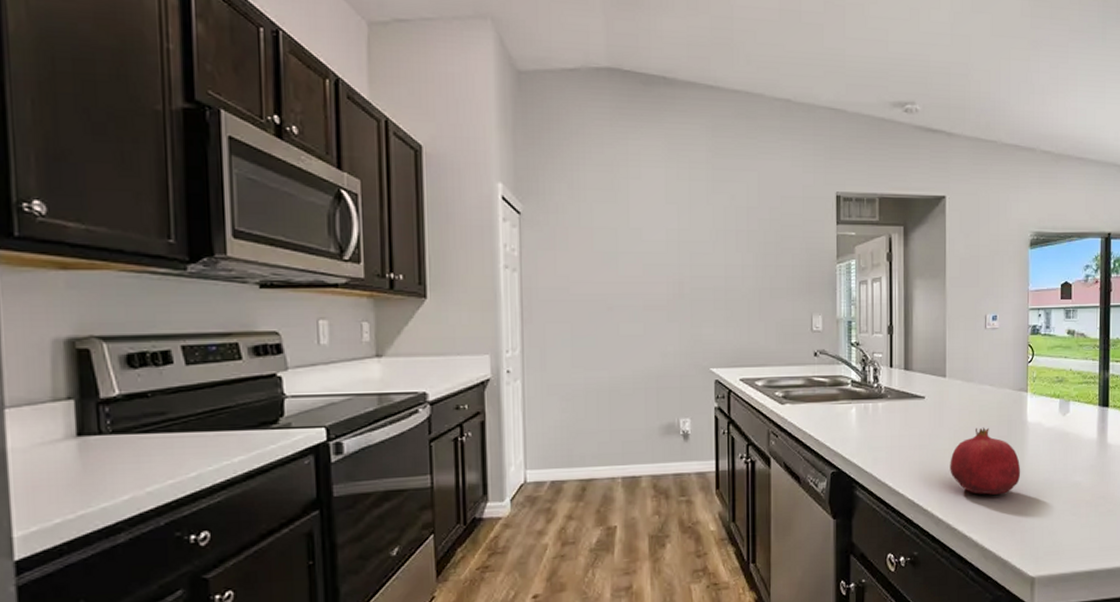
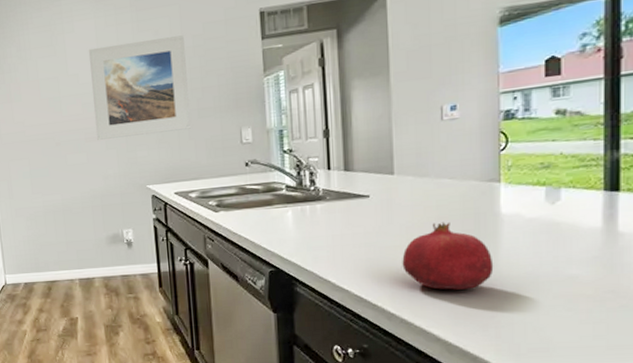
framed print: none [655,201,762,309] -> present [88,35,191,140]

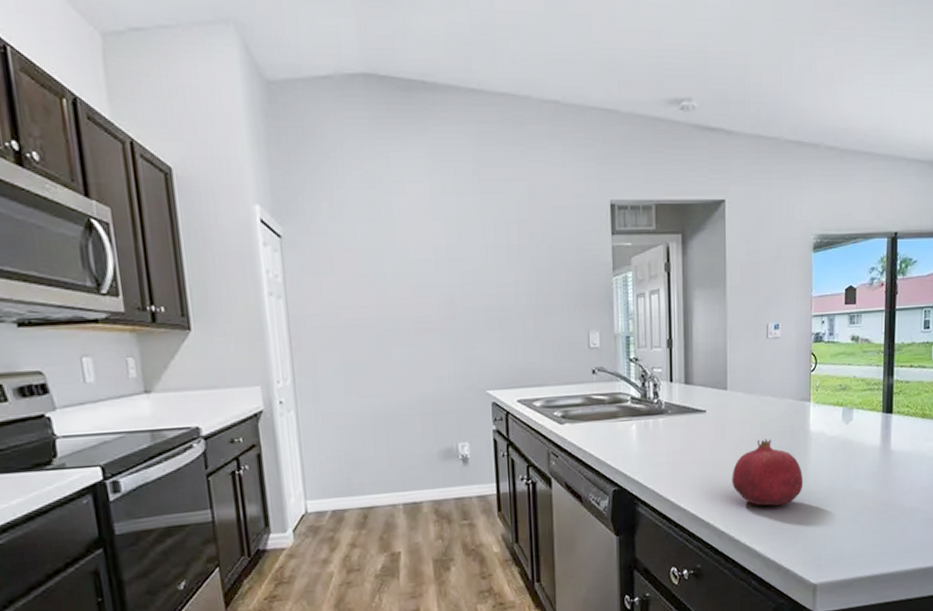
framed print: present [88,35,191,140] -> none [421,217,537,332]

